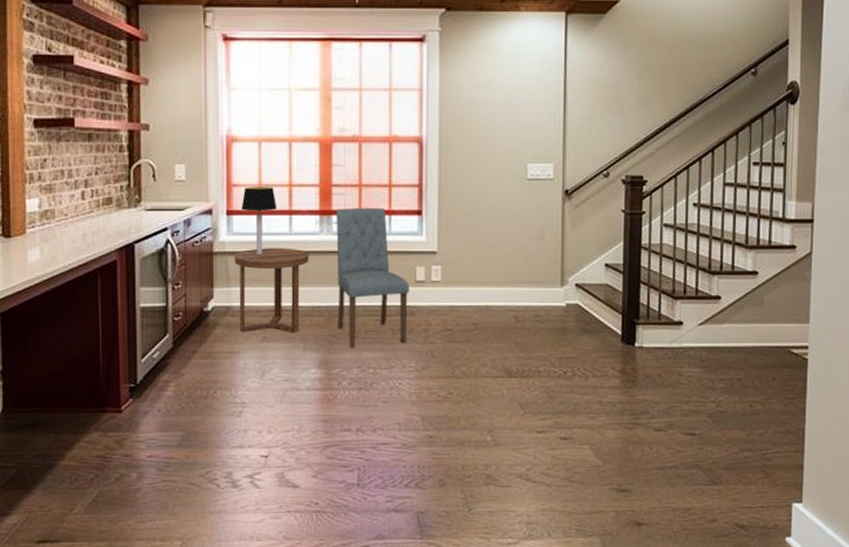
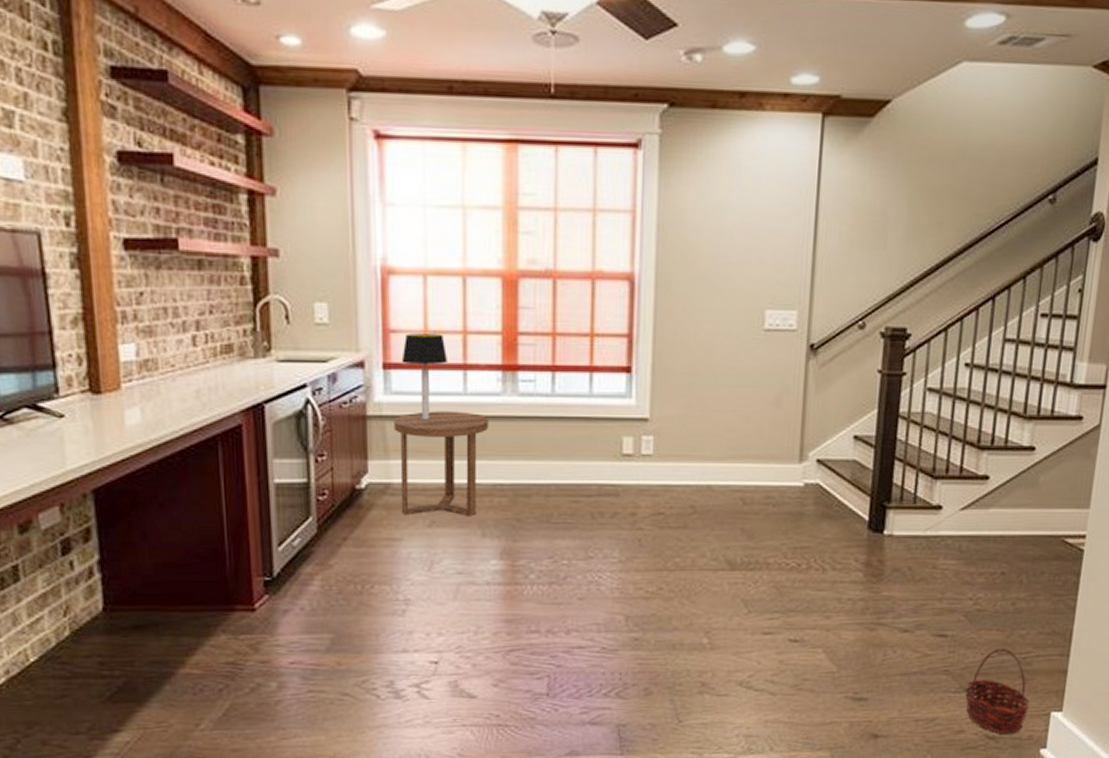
dining chair: present [336,207,409,349] -> none [523,362,614,536]
basket: none [714,445,773,523] -> present [965,648,1030,734]

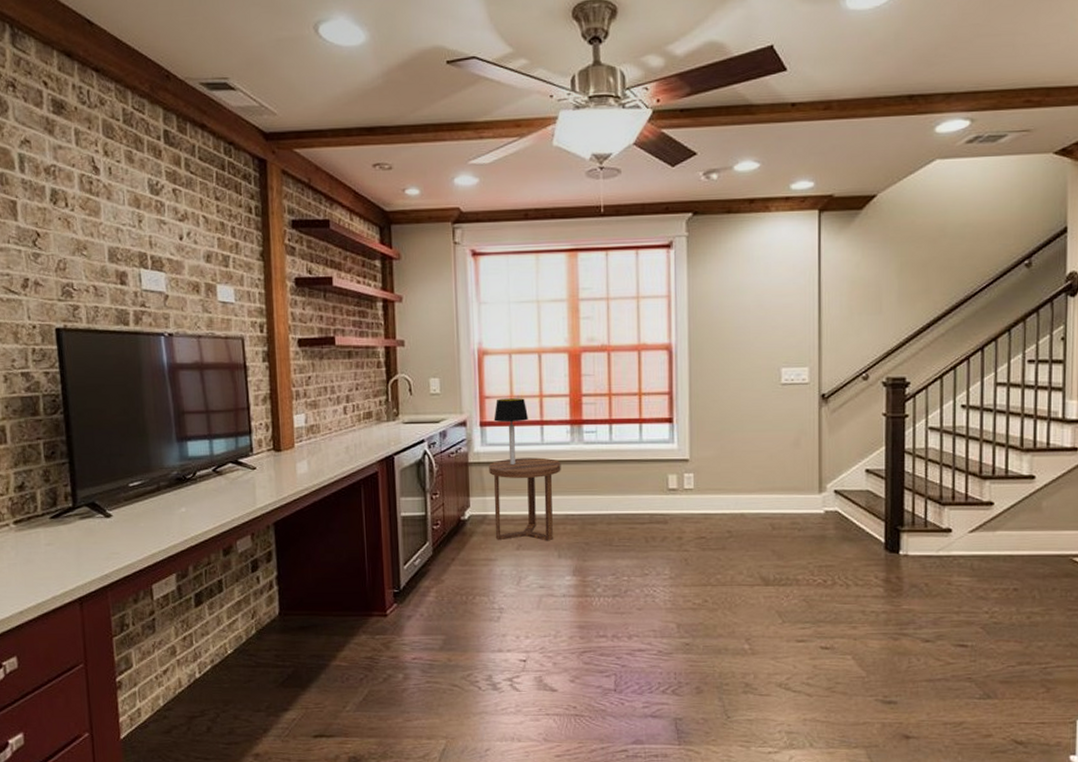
basket: present [965,648,1030,734] -> none [989,658,1054,740]

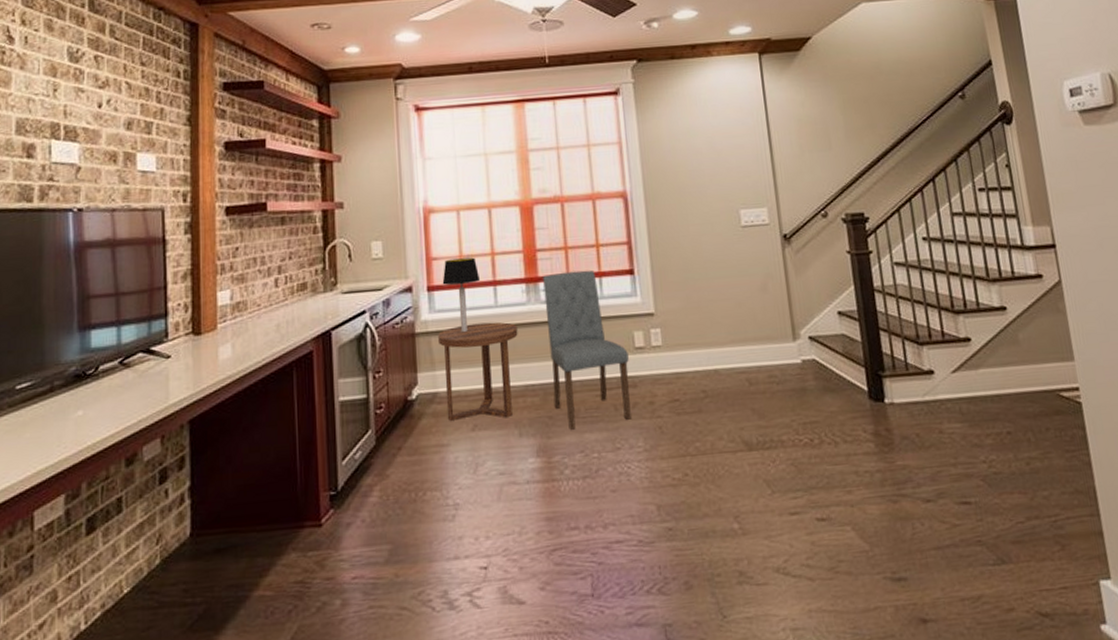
dining chair: none [587,416,662,557] -> present [543,269,631,431]

